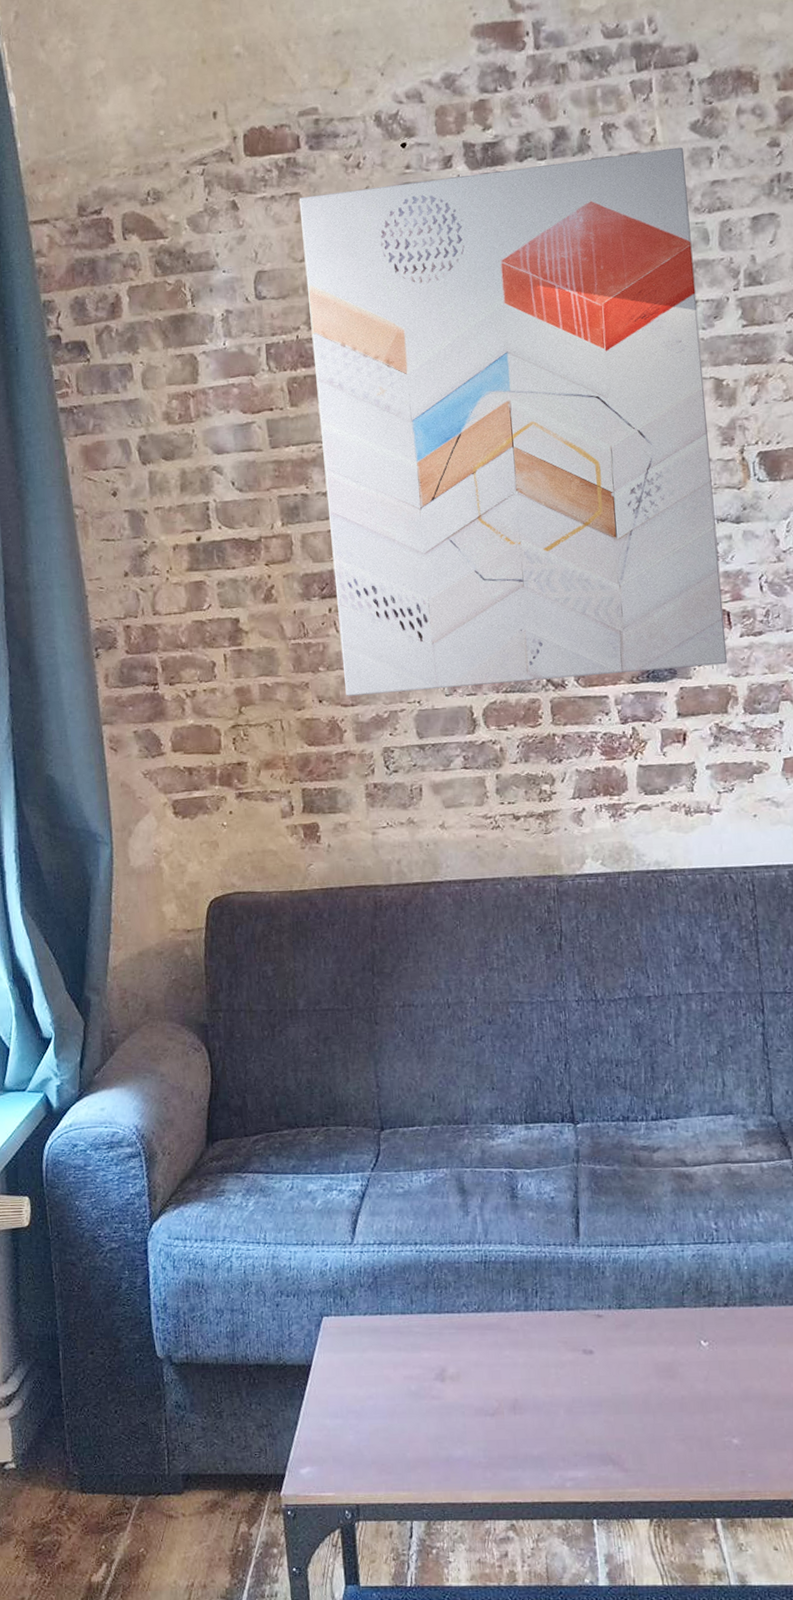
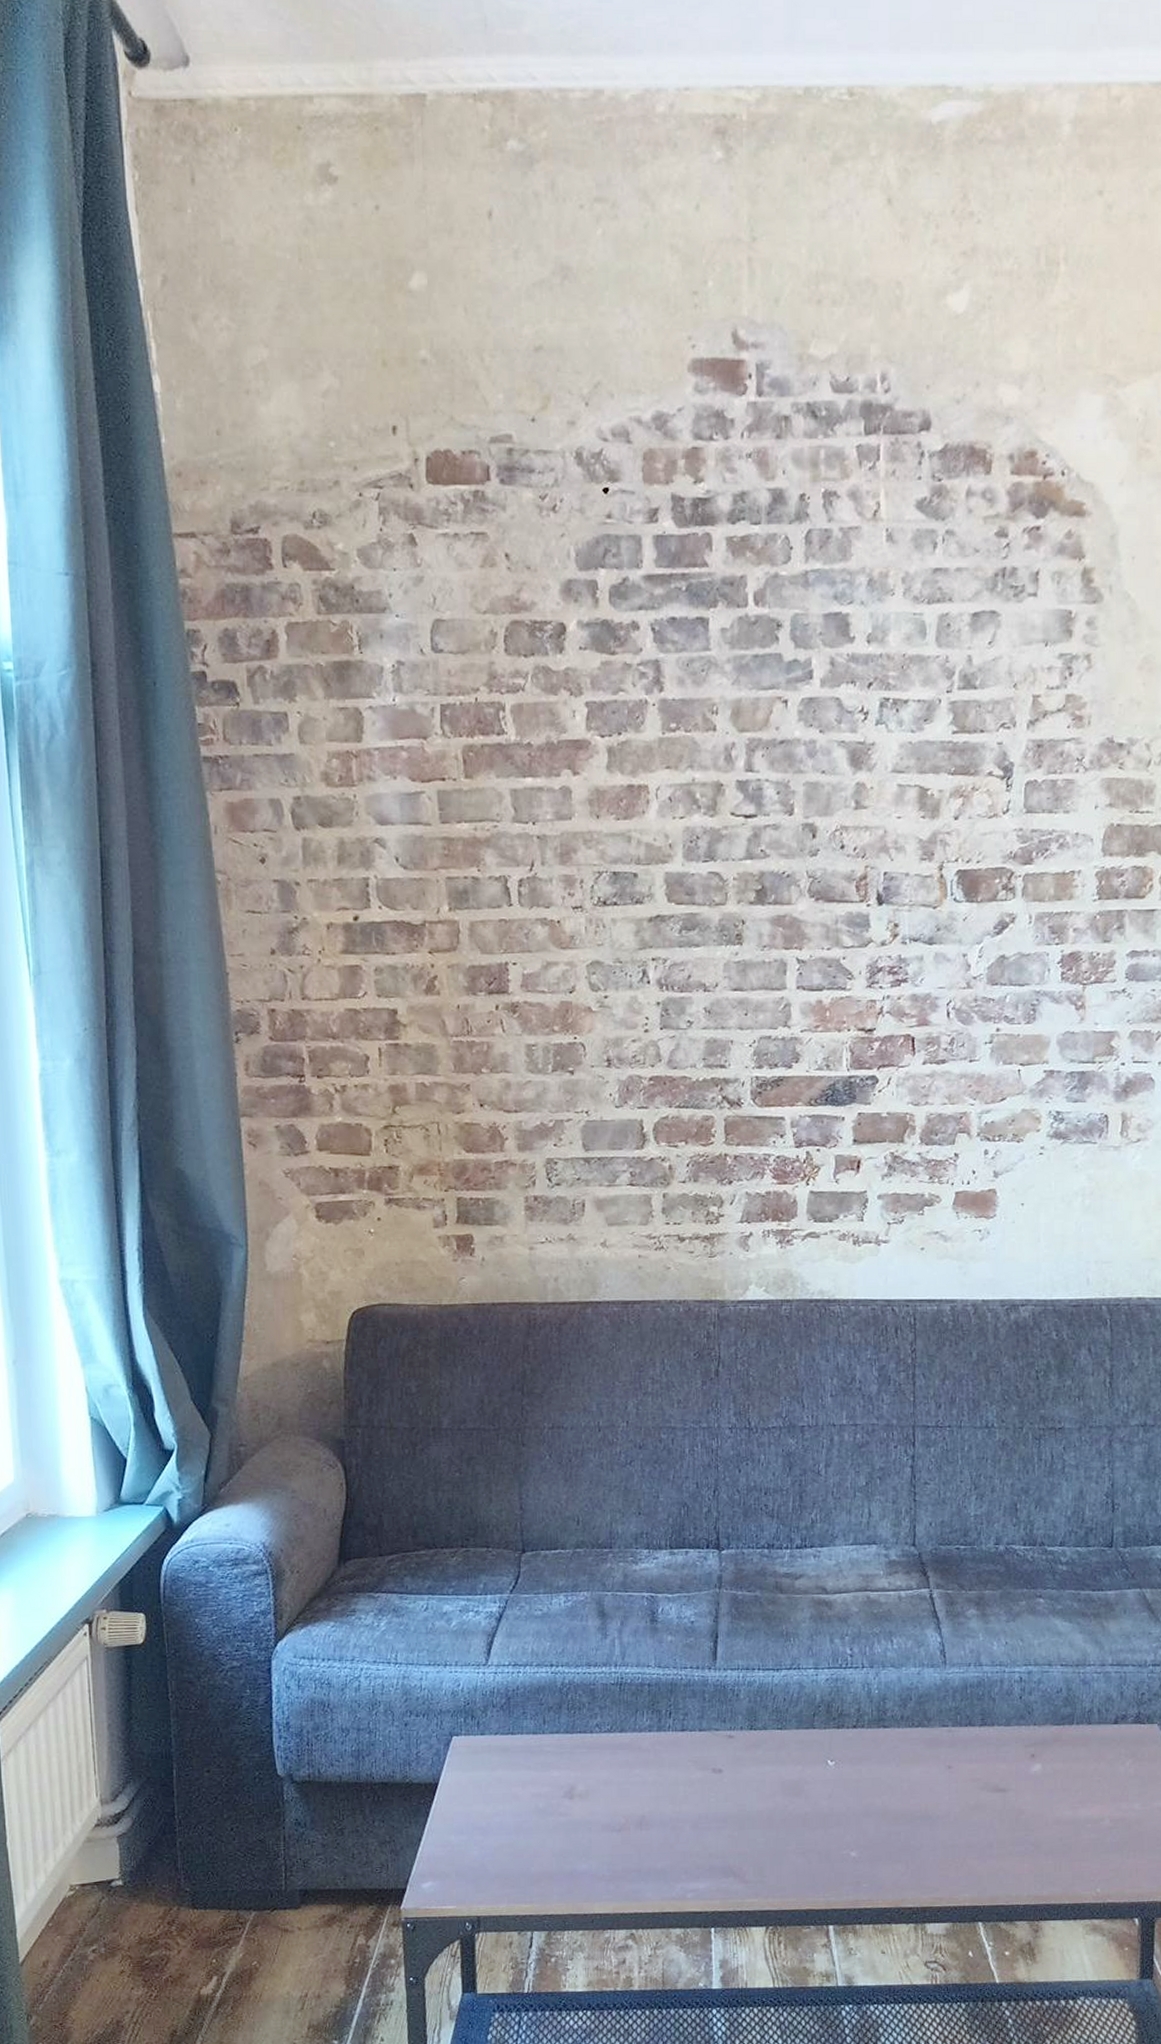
wall art: present [299,147,728,696] -> none [485,526,908,1101]

